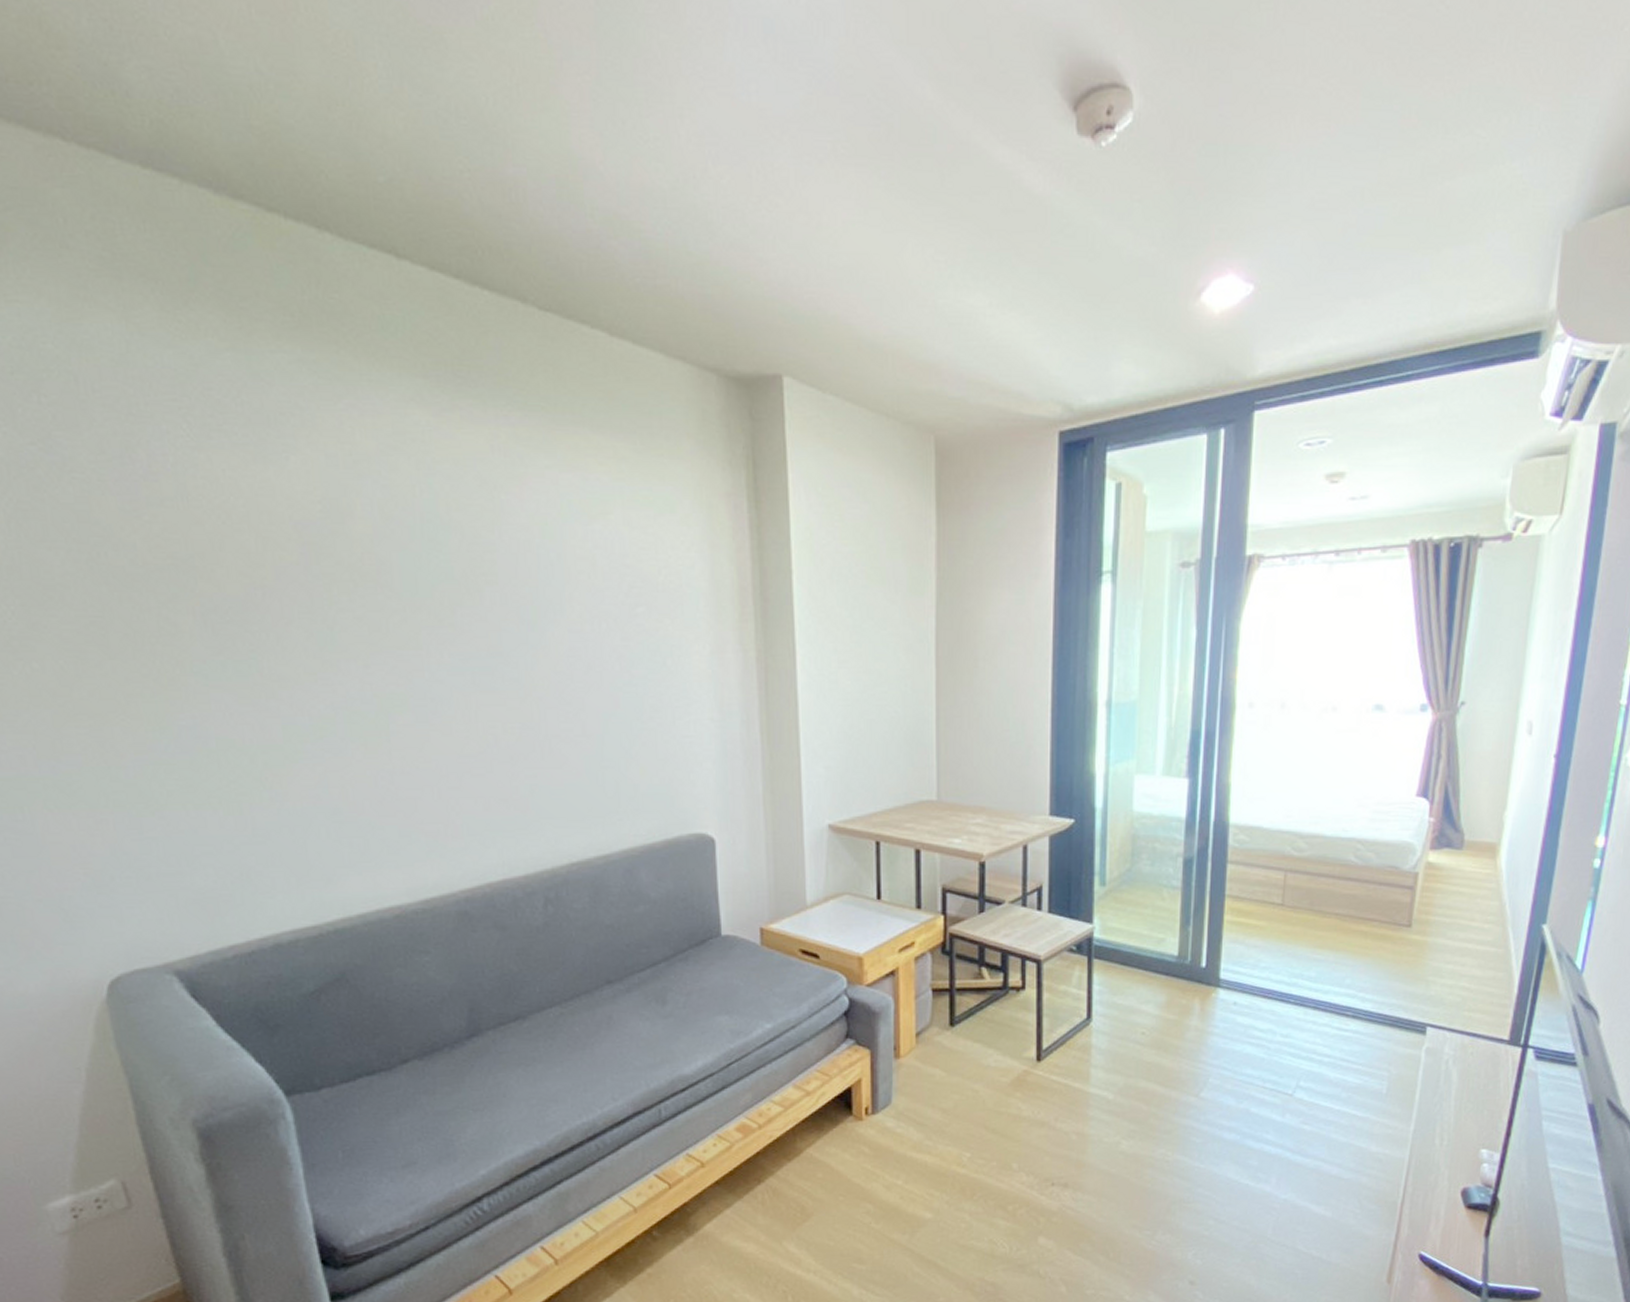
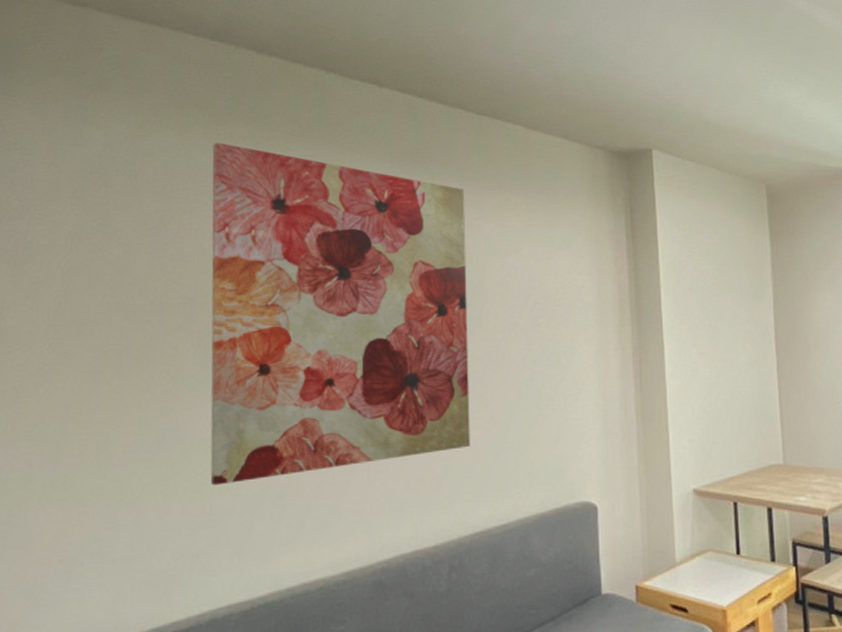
wall art: none [174,334,559,796] -> present [210,142,470,486]

